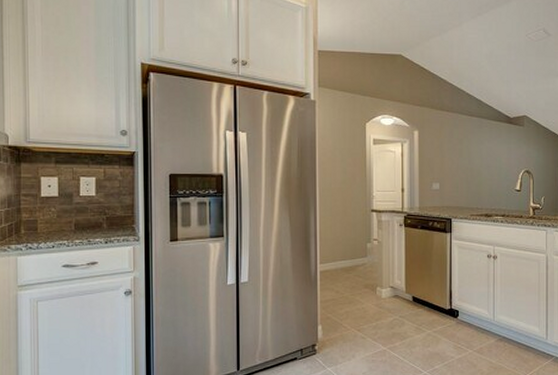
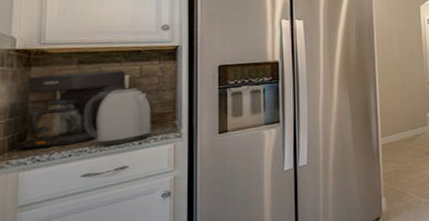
coffee maker: none [12,171,93,237] -> present [13,70,126,151]
kettle: none [61,189,115,242] -> present [83,87,152,147]

